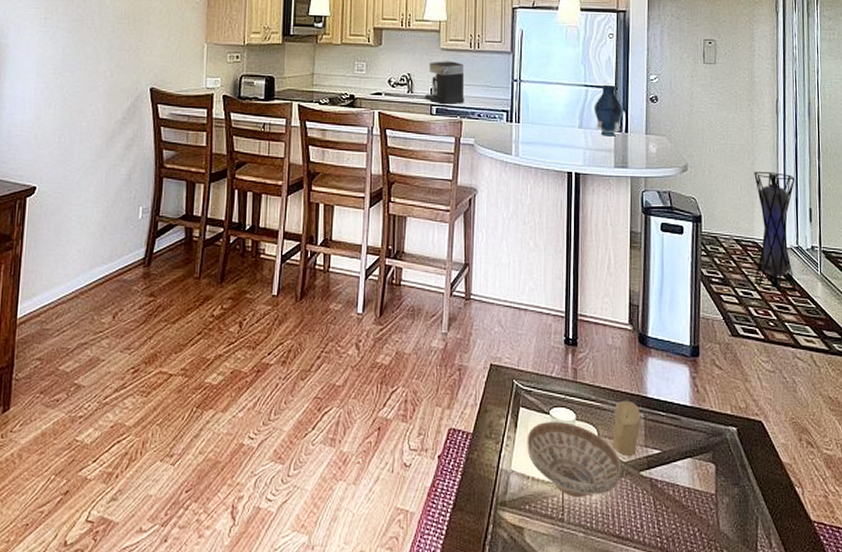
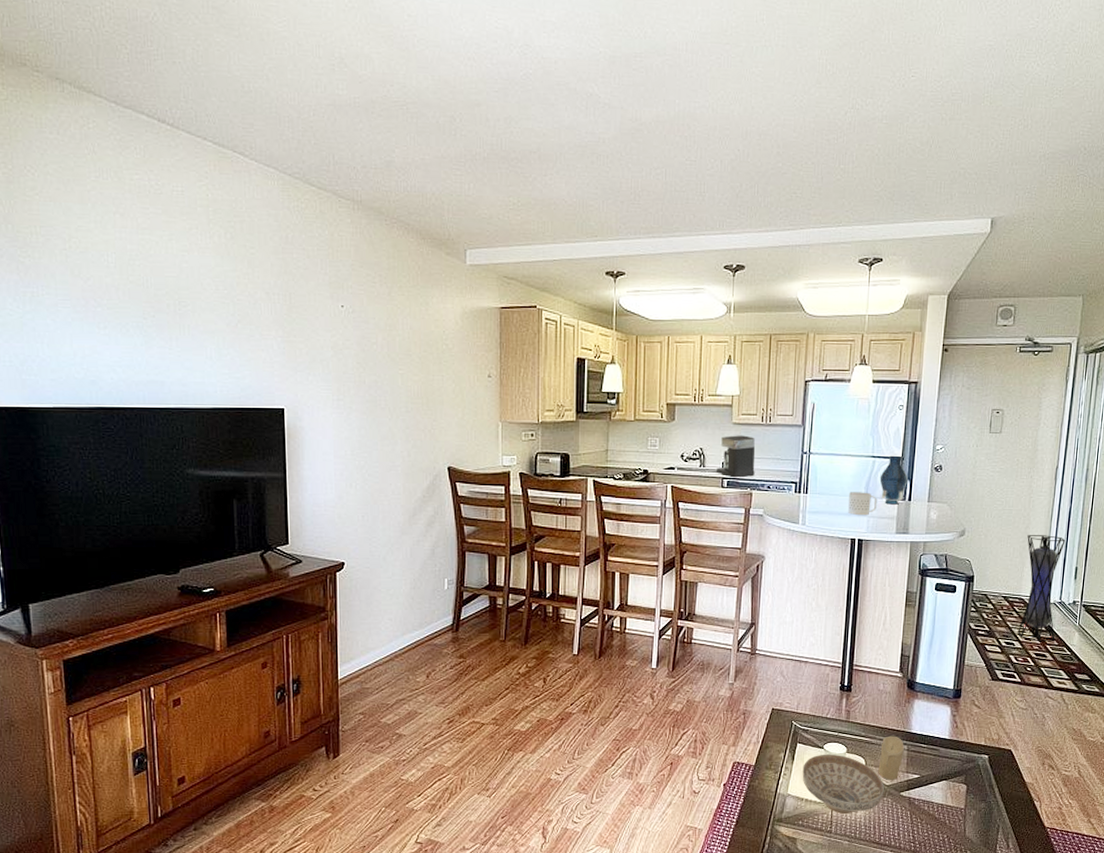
mug: none [562,122,593,148] -> present [847,492,877,516]

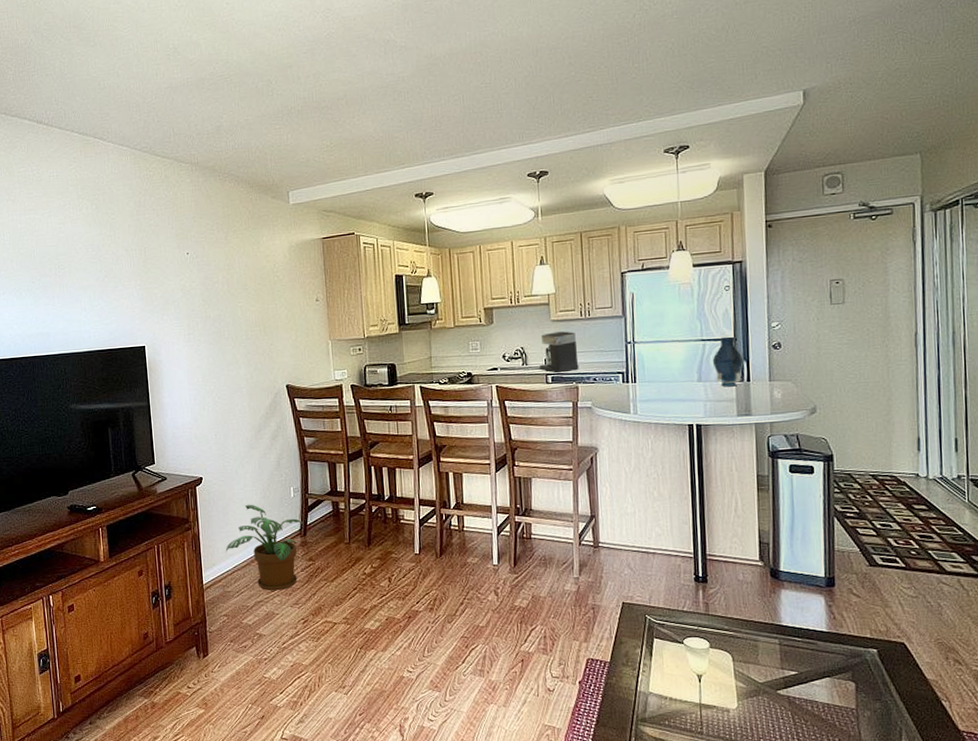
potted plant: none [366,594,455,689] -> present [225,504,303,591]
decorative bowl: present [802,754,884,814] -> none [662,649,758,714]
mug: present [847,492,877,516] -> none [681,376,713,401]
candle: present [878,736,904,780] -> none [748,629,775,677]
lantern: present [1018,535,1066,642] -> none [891,406,941,523]

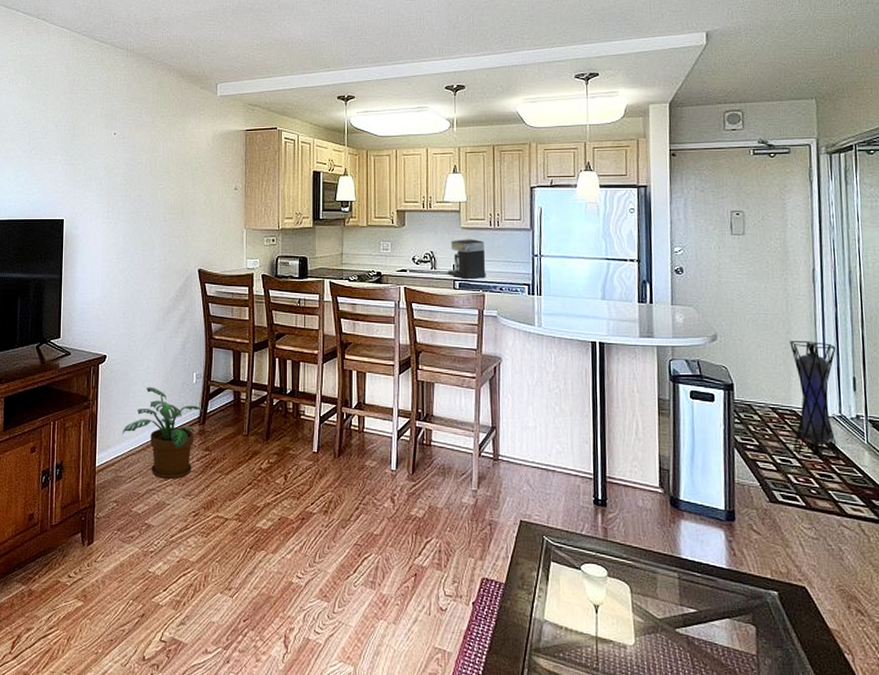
vase: present [712,336,744,387] -> none [616,257,647,307]
lantern: none [891,406,941,523] -> present [790,341,841,462]

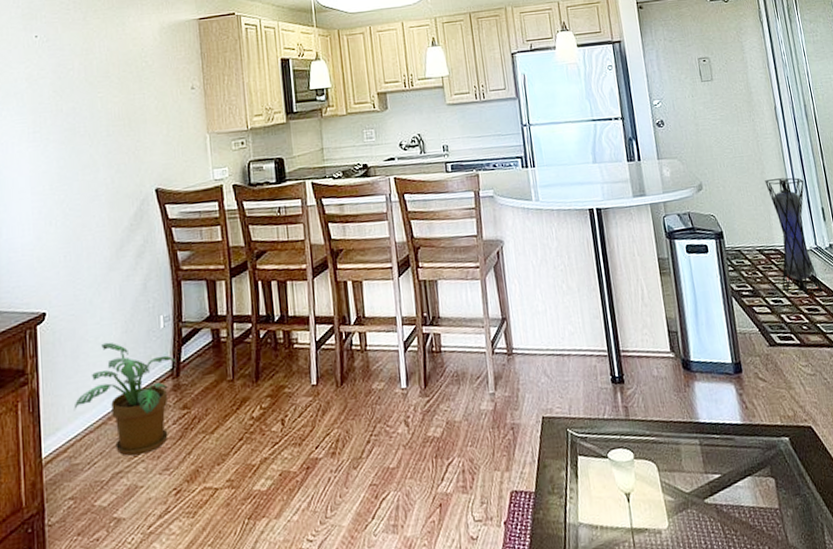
coffee maker: present [448,239,486,280] -> none [438,115,478,161]

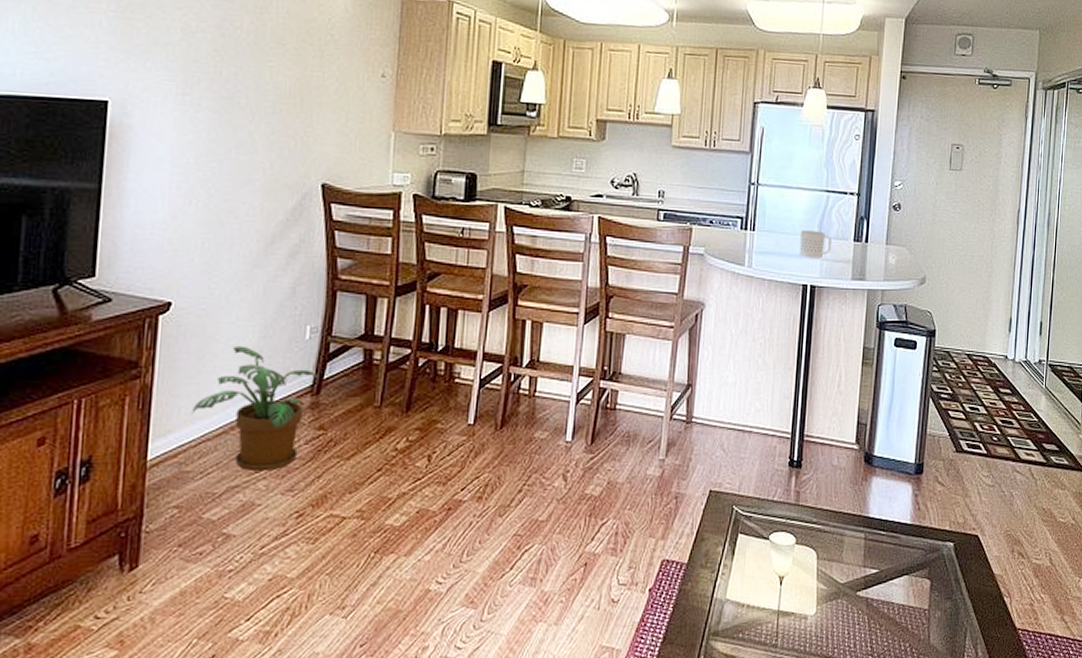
mug: none [577,157,608,184] -> present [798,230,832,259]
lantern: present [765,177,823,296] -> none [982,284,1029,407]

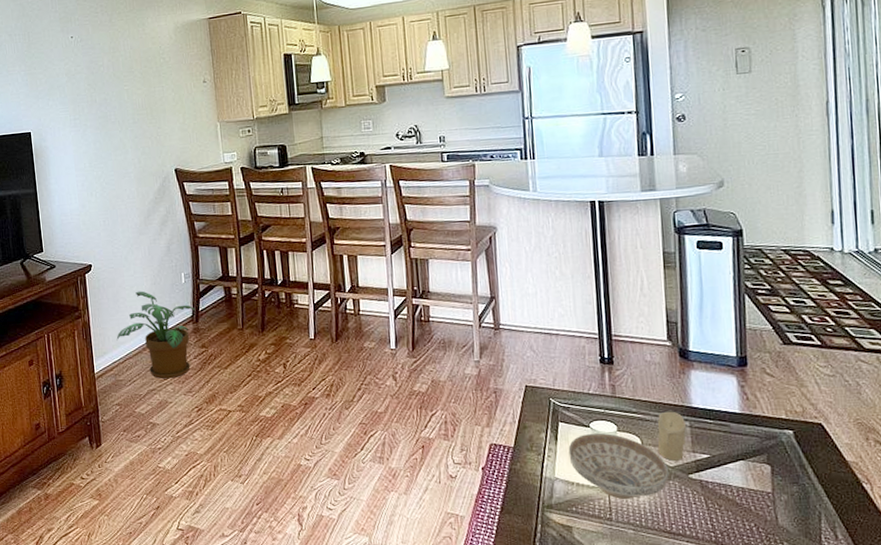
decorative bowl: none [743,546,839,622] -> present [568,433,669,499]
mug: present [798,230,832,259] -> none [581,151,615,177]
candle: none [831,521,861,577] -> present [657,411,686,461]

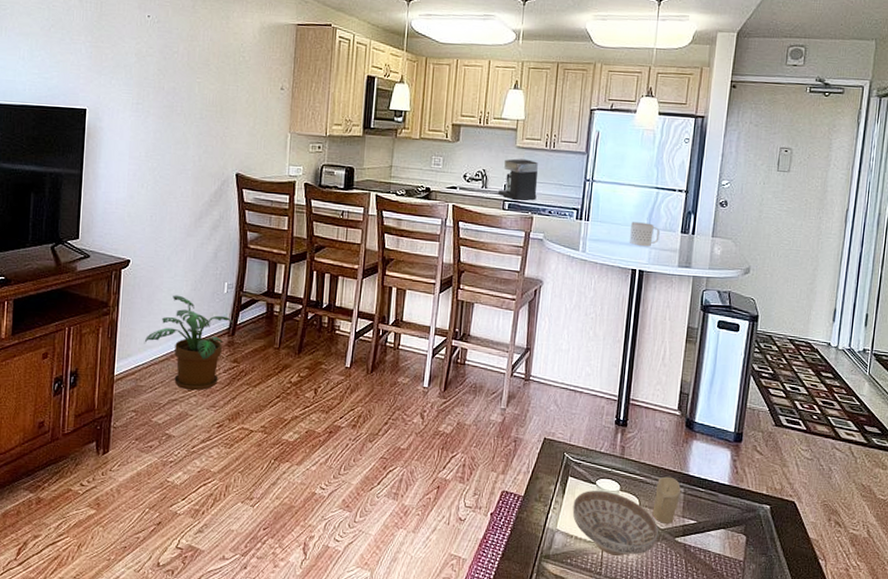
coffee maker: none [434,107,475,152] -> present [498,158,538,201]
mug: none [581,151,615,177] -> present [629,222,660,247]

